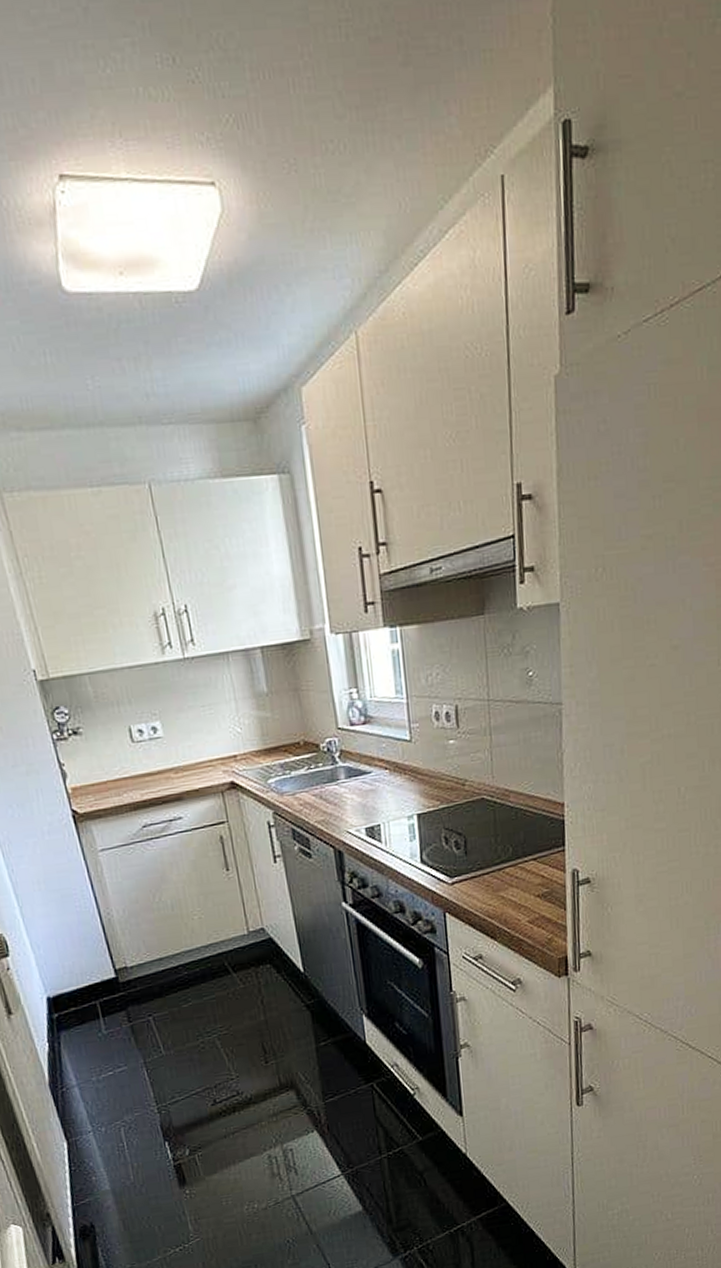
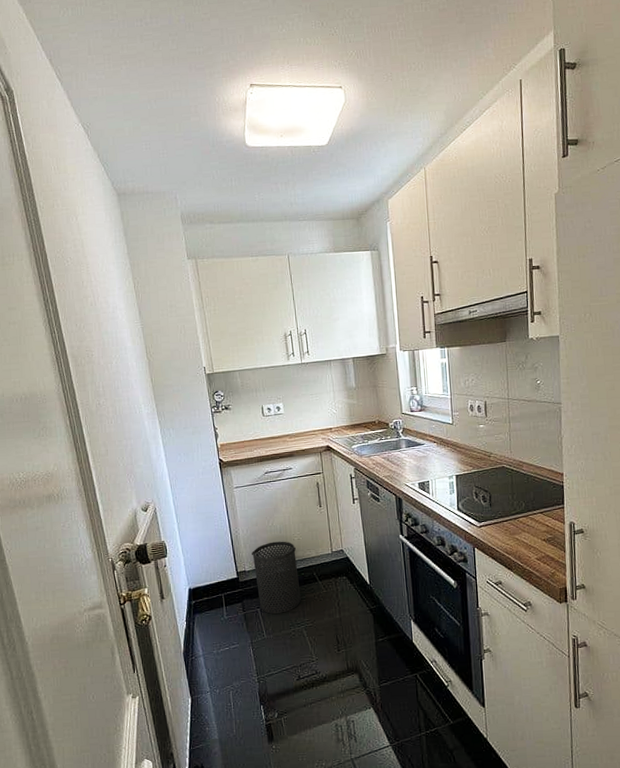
trash can: none [133,921,210,1023] -> present [252,541,301,614]

